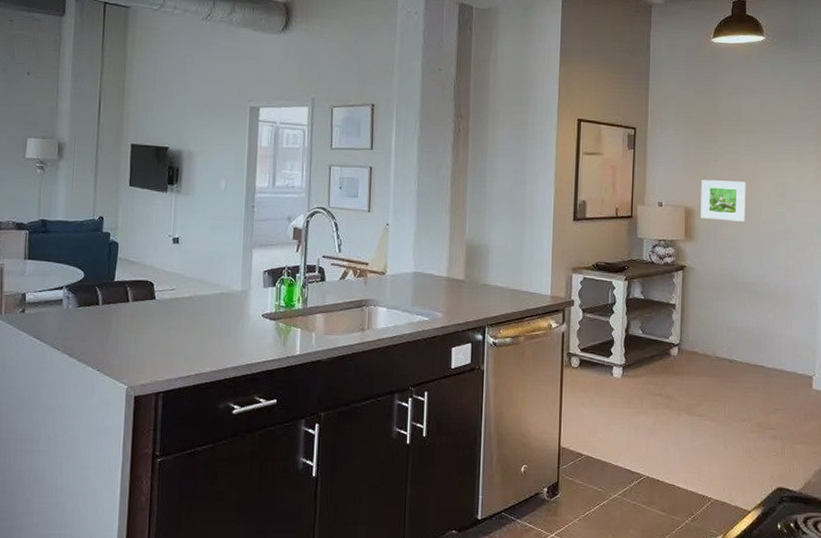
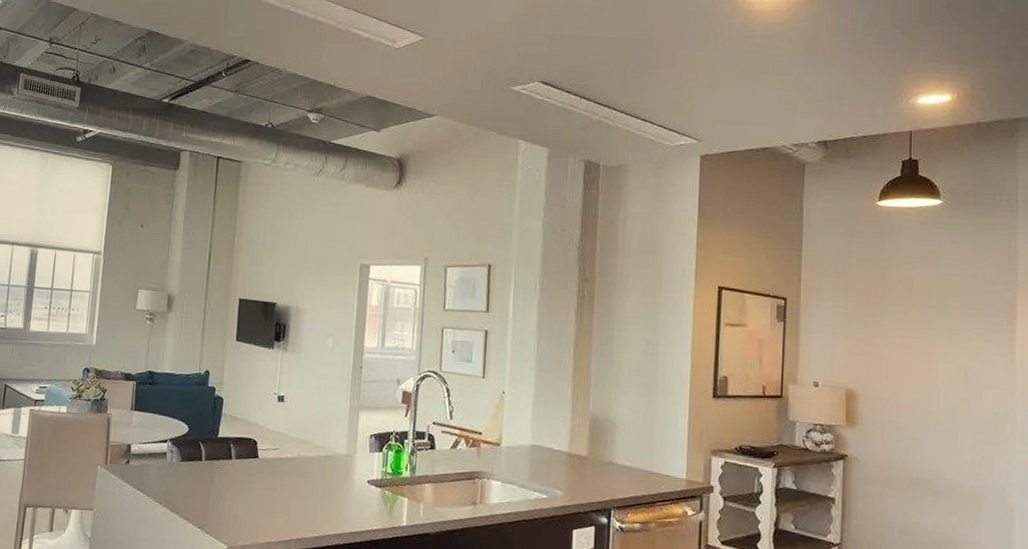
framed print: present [700,179,746,222] -> none [865,358,921,408]

